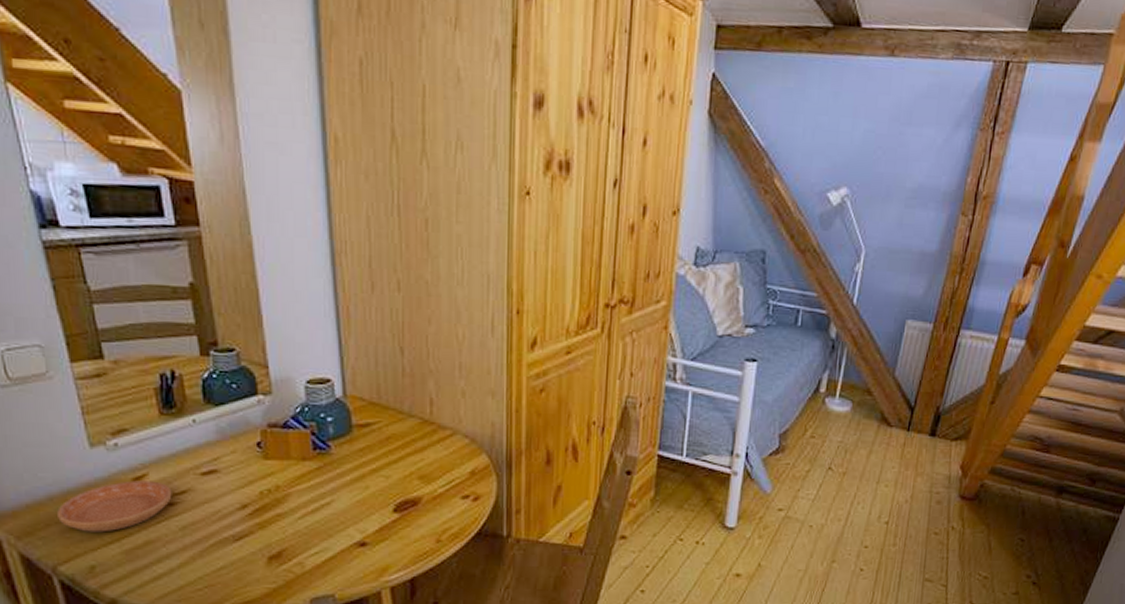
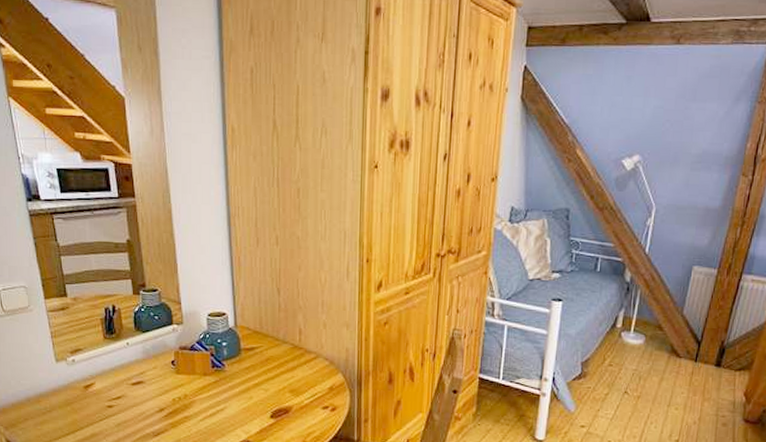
saucer: present [57,480,172,532] -> none [33,388,111,426]

